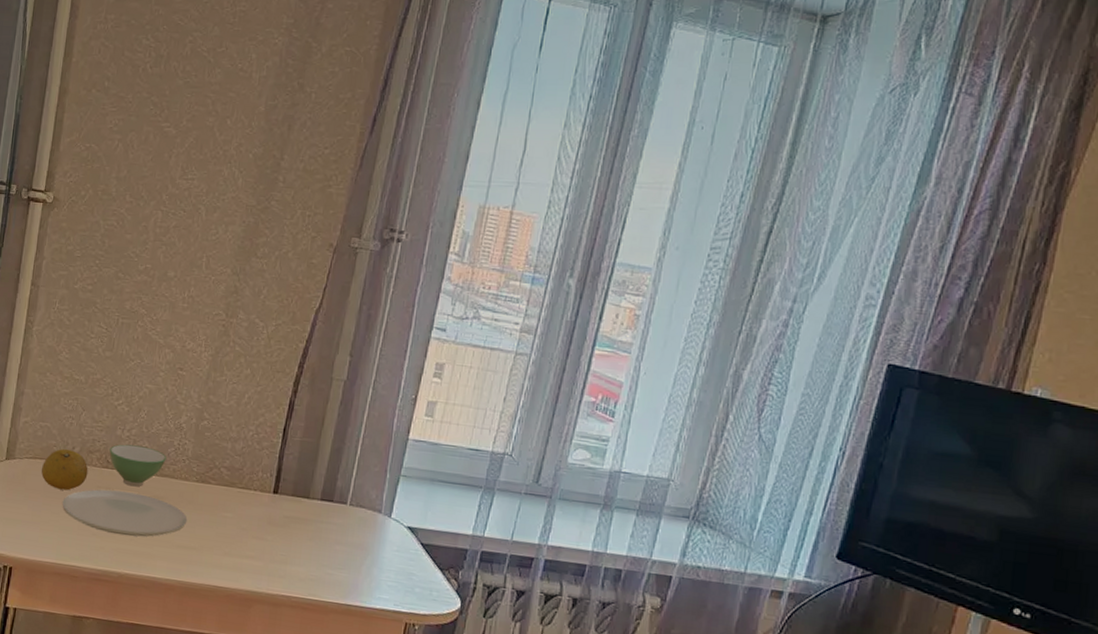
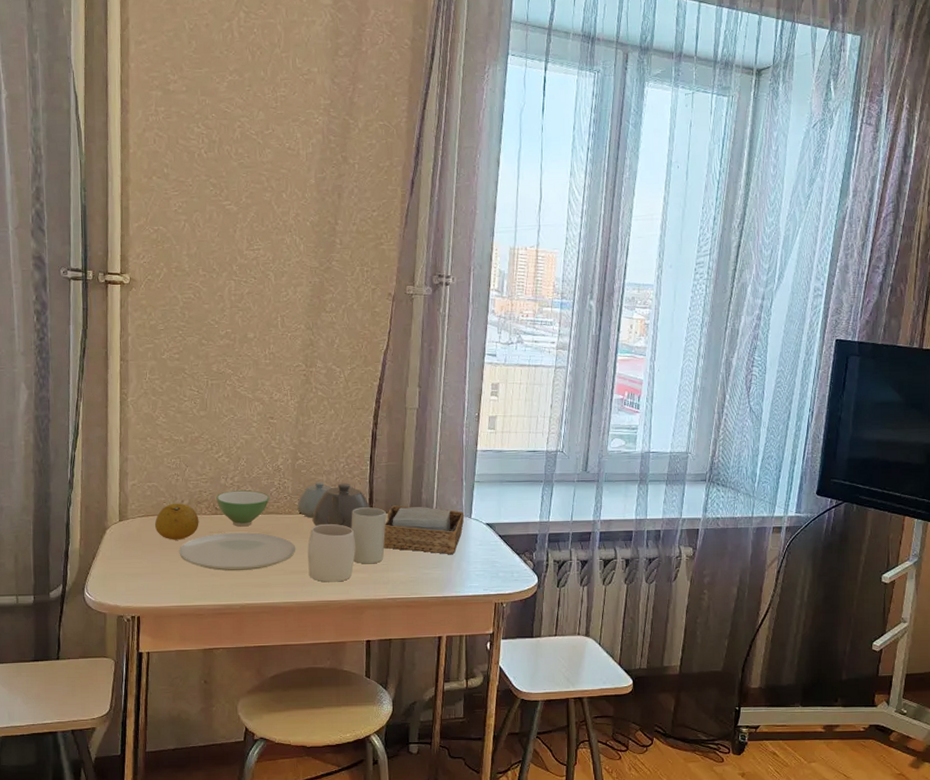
sugar bowl: none [195,448,236,489] -> present [297,481,331,518]
mug: none [197,497,255,567] -> present [307,523,355,582]
teapot: none [209,453,276,507] -> present [312,483,370,528]
cup: none [249,484,293,552] -> present [351,507,386,564]
napkin holder: none [285,488,384,557] -> present [383,505,465,555]

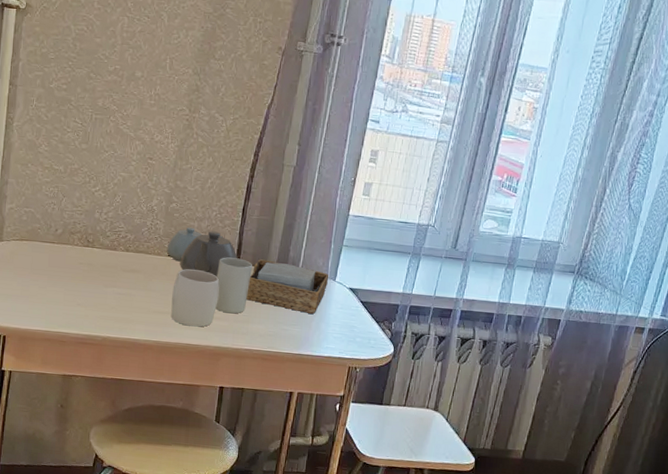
fruit: present [154,504,199,540] -> none [27,231,71,268]
plate: present [179,532,296,571] -> none [48,265,162,305]
bowl: present [216,490,270,527] -> none [89,225,141,263]

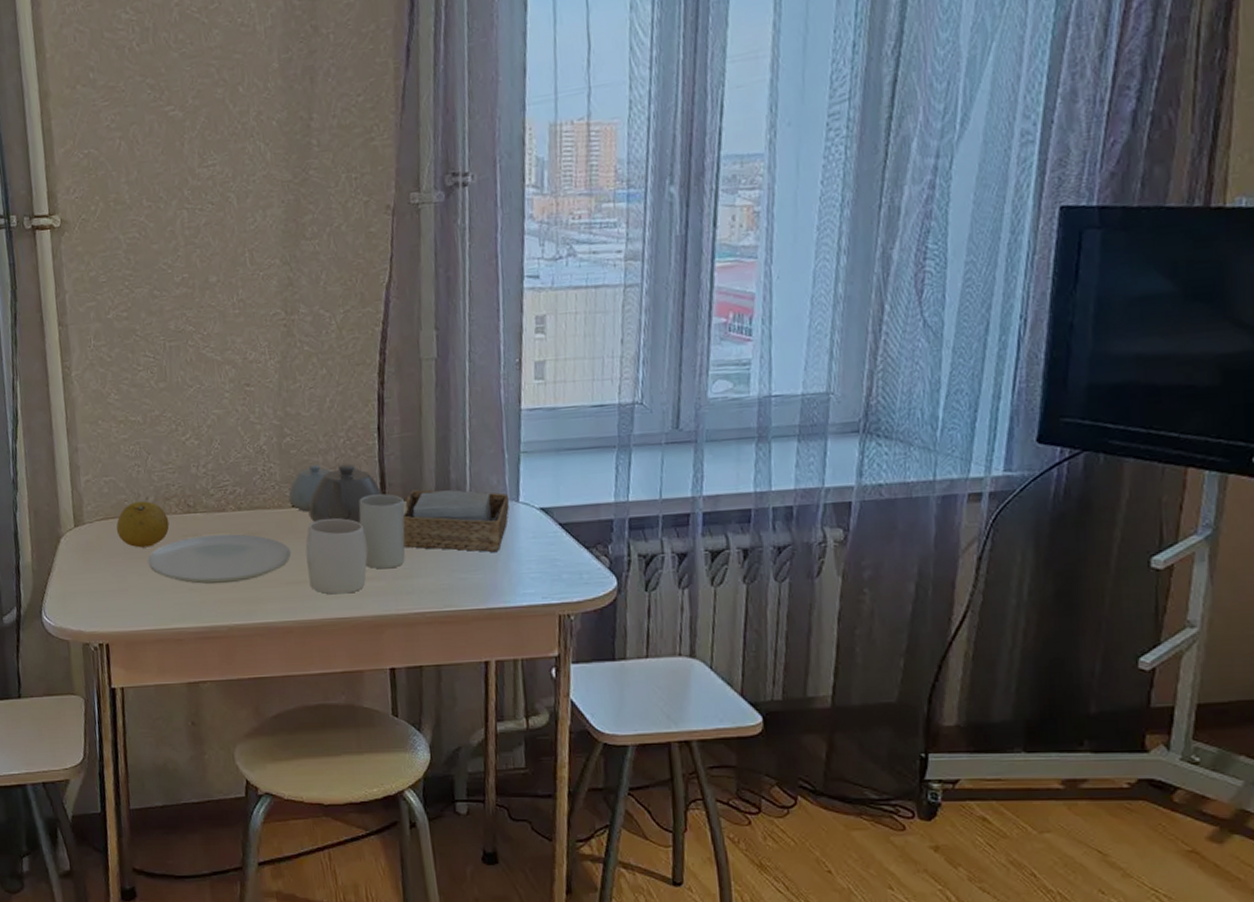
fruit: none [27,231,71,268] -> present [116,501,170,548]
plate: none [48,265,162,305] -> present [148,534,292,584]

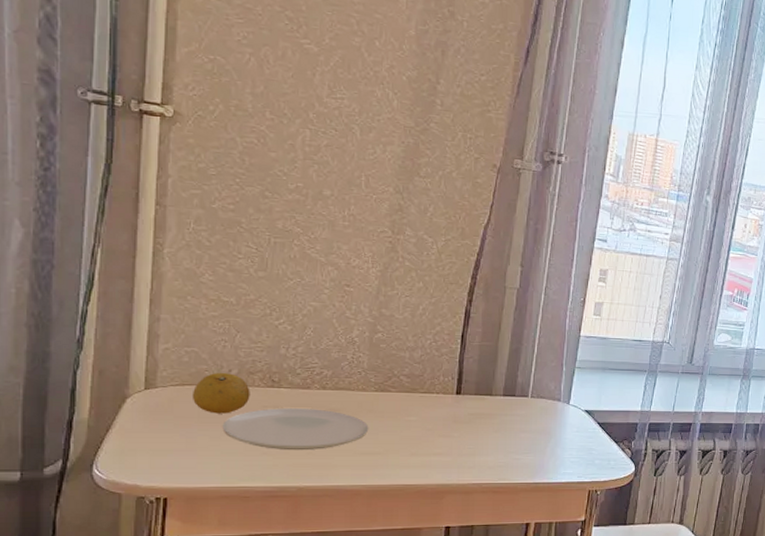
sugar bowl: present [288,463,331,512] -> none [373,358,415,396]
mug: present [305,518,368,595] -> none [382,403,439,465]
teapot: present [308,463,382,523] -> none [390,361,458,409]
cup: present [358,494,406,569] -> none [435,388,476,447]
napkin holder: present [402,489,510,553] -> none [471,387,563,441]

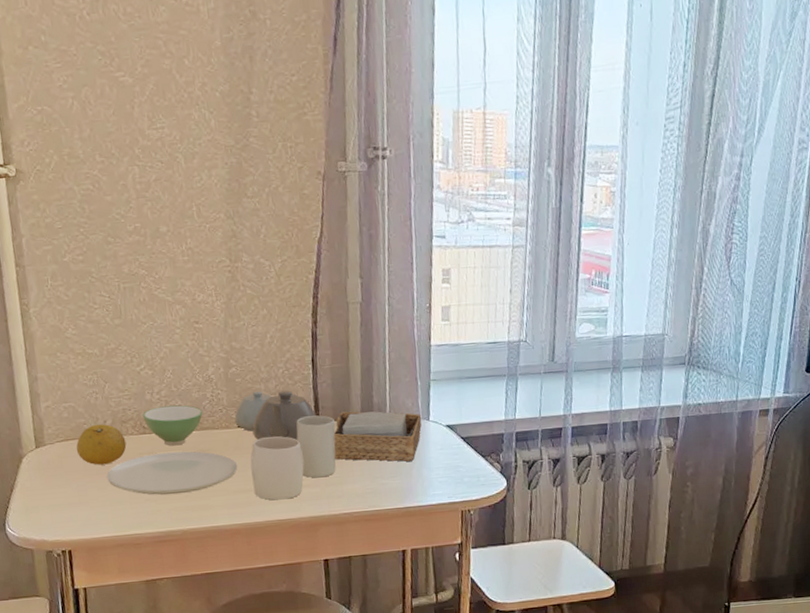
bowl: none [274,362,340,402] -> present [142,405,203,446]
sugar bowl: none [373,358,415,396] -> present [234,390,271,432]
mug: none [382,403,439,465] -> present [250,436,304,501]
teapot: none [390,361,458,409] -> present [252,390,316,441]
cup: none [435,388,476,447] -> present [296,415,336,478]
napkin holder: none [471,387,563,441] -> present [333,411,422,462]

